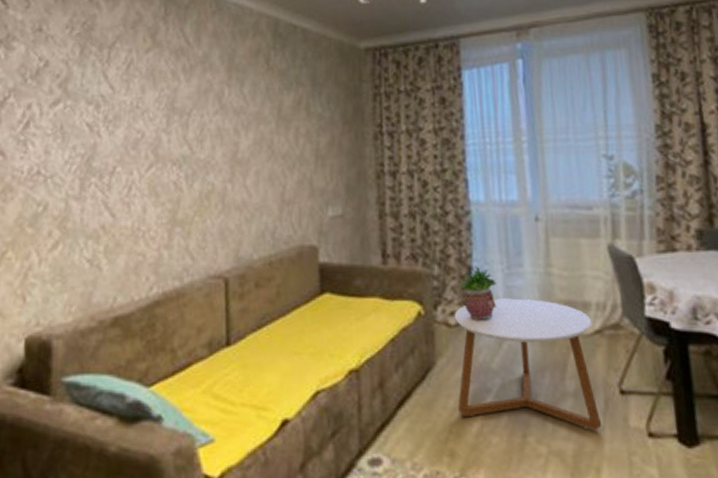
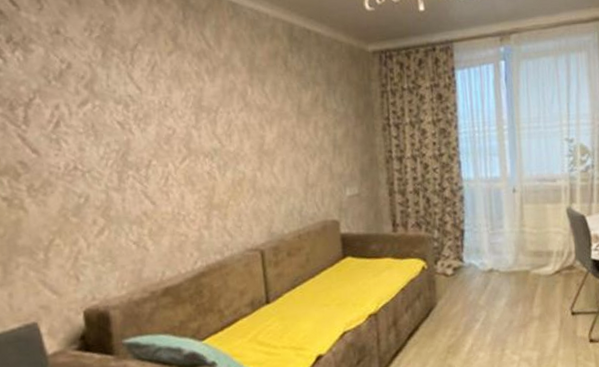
coffee table: present [454,298,602,432] -> none [450,251,558,342]
potted plant: present [458,266,497,320] -> none [453,229,484,270]

